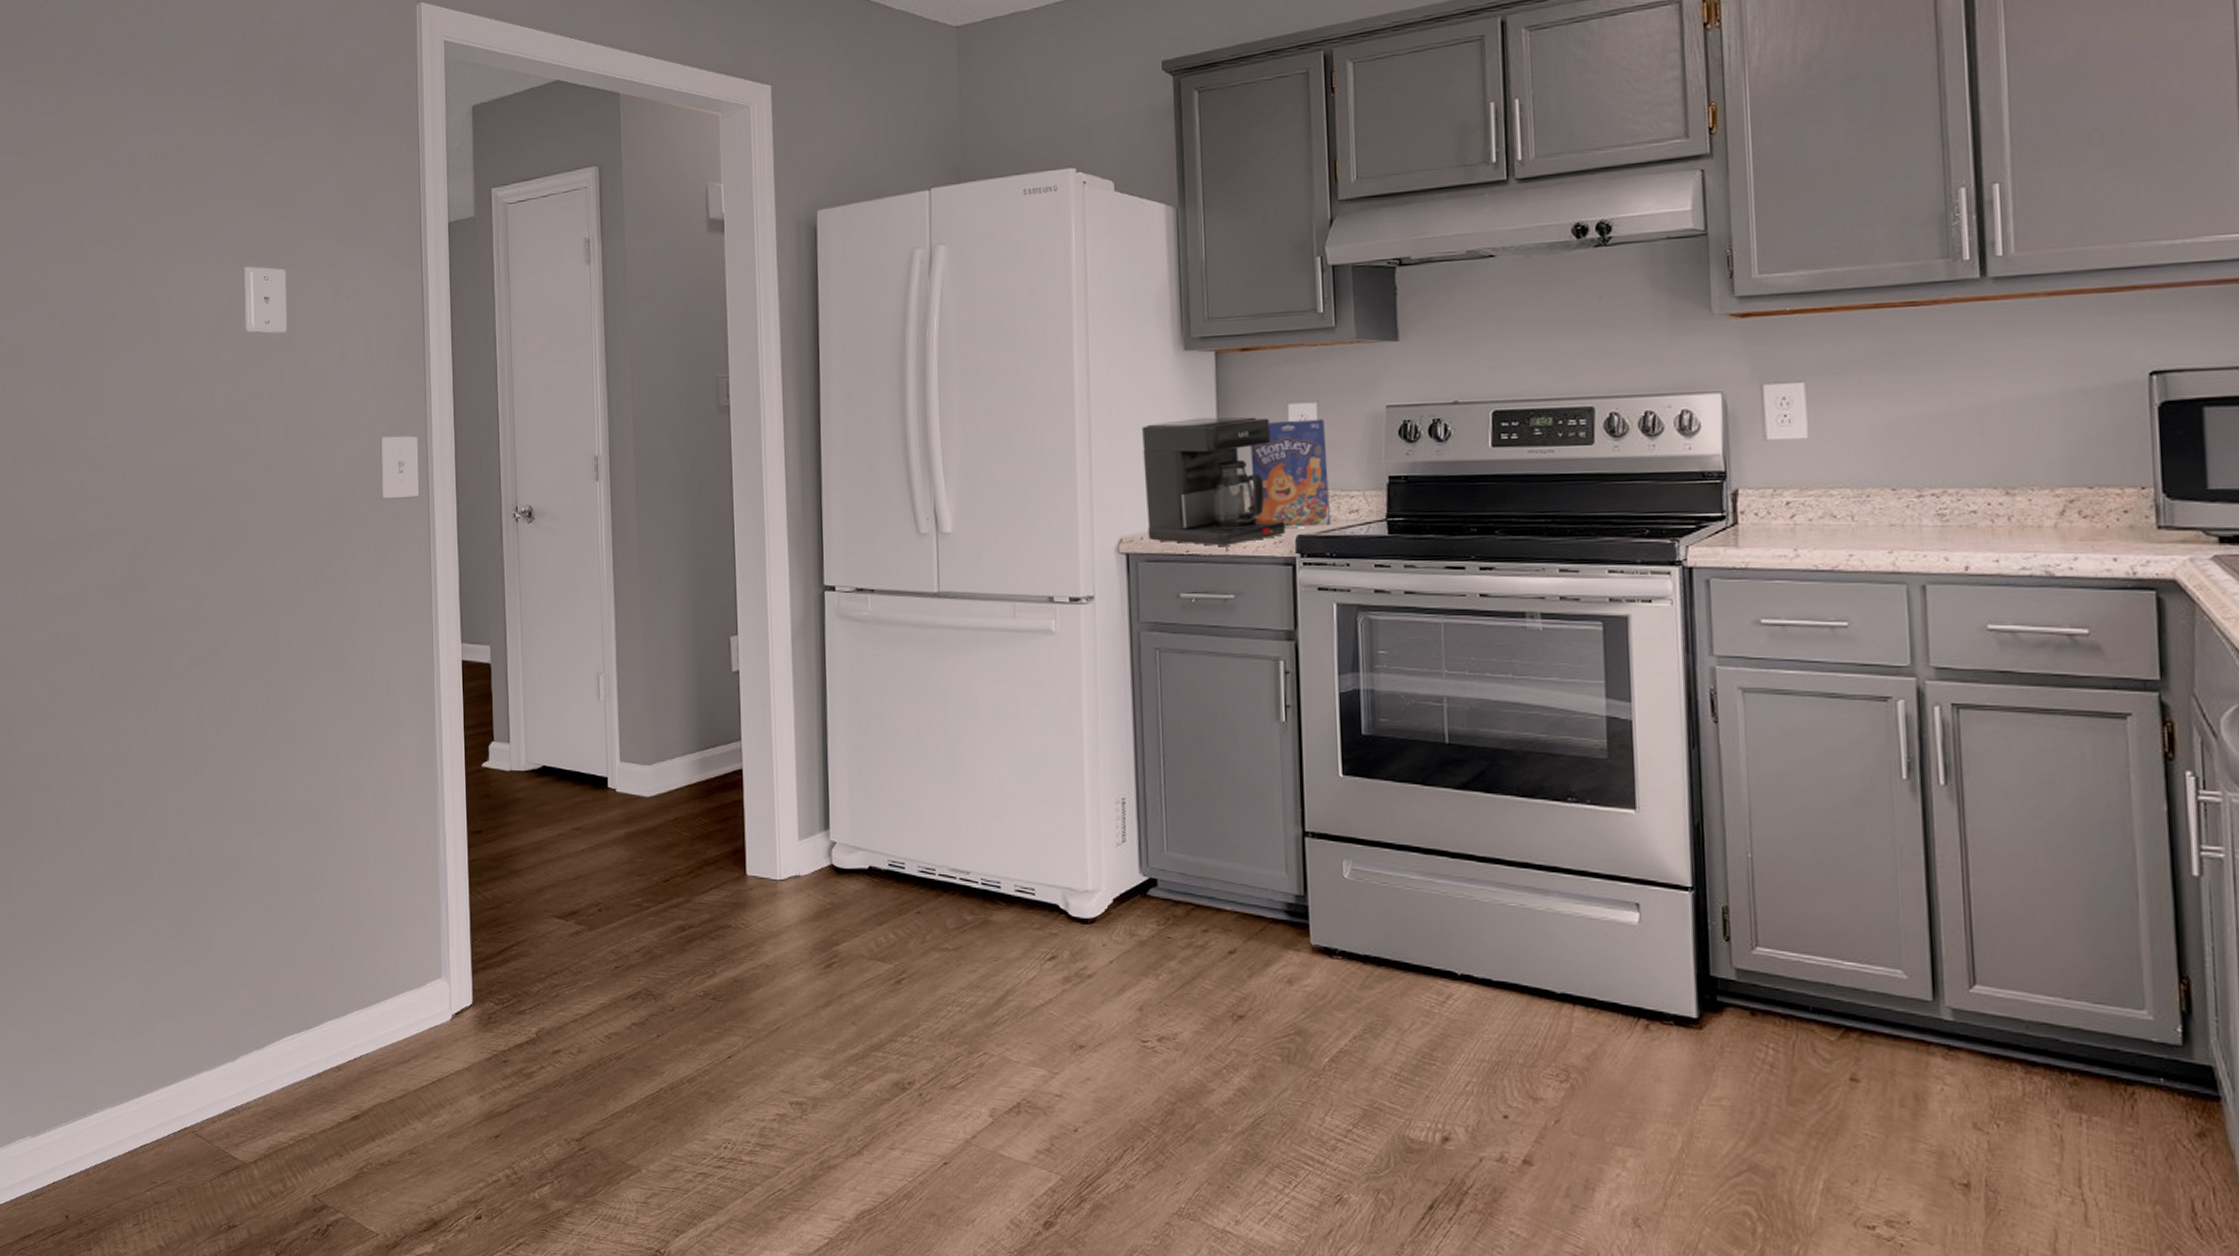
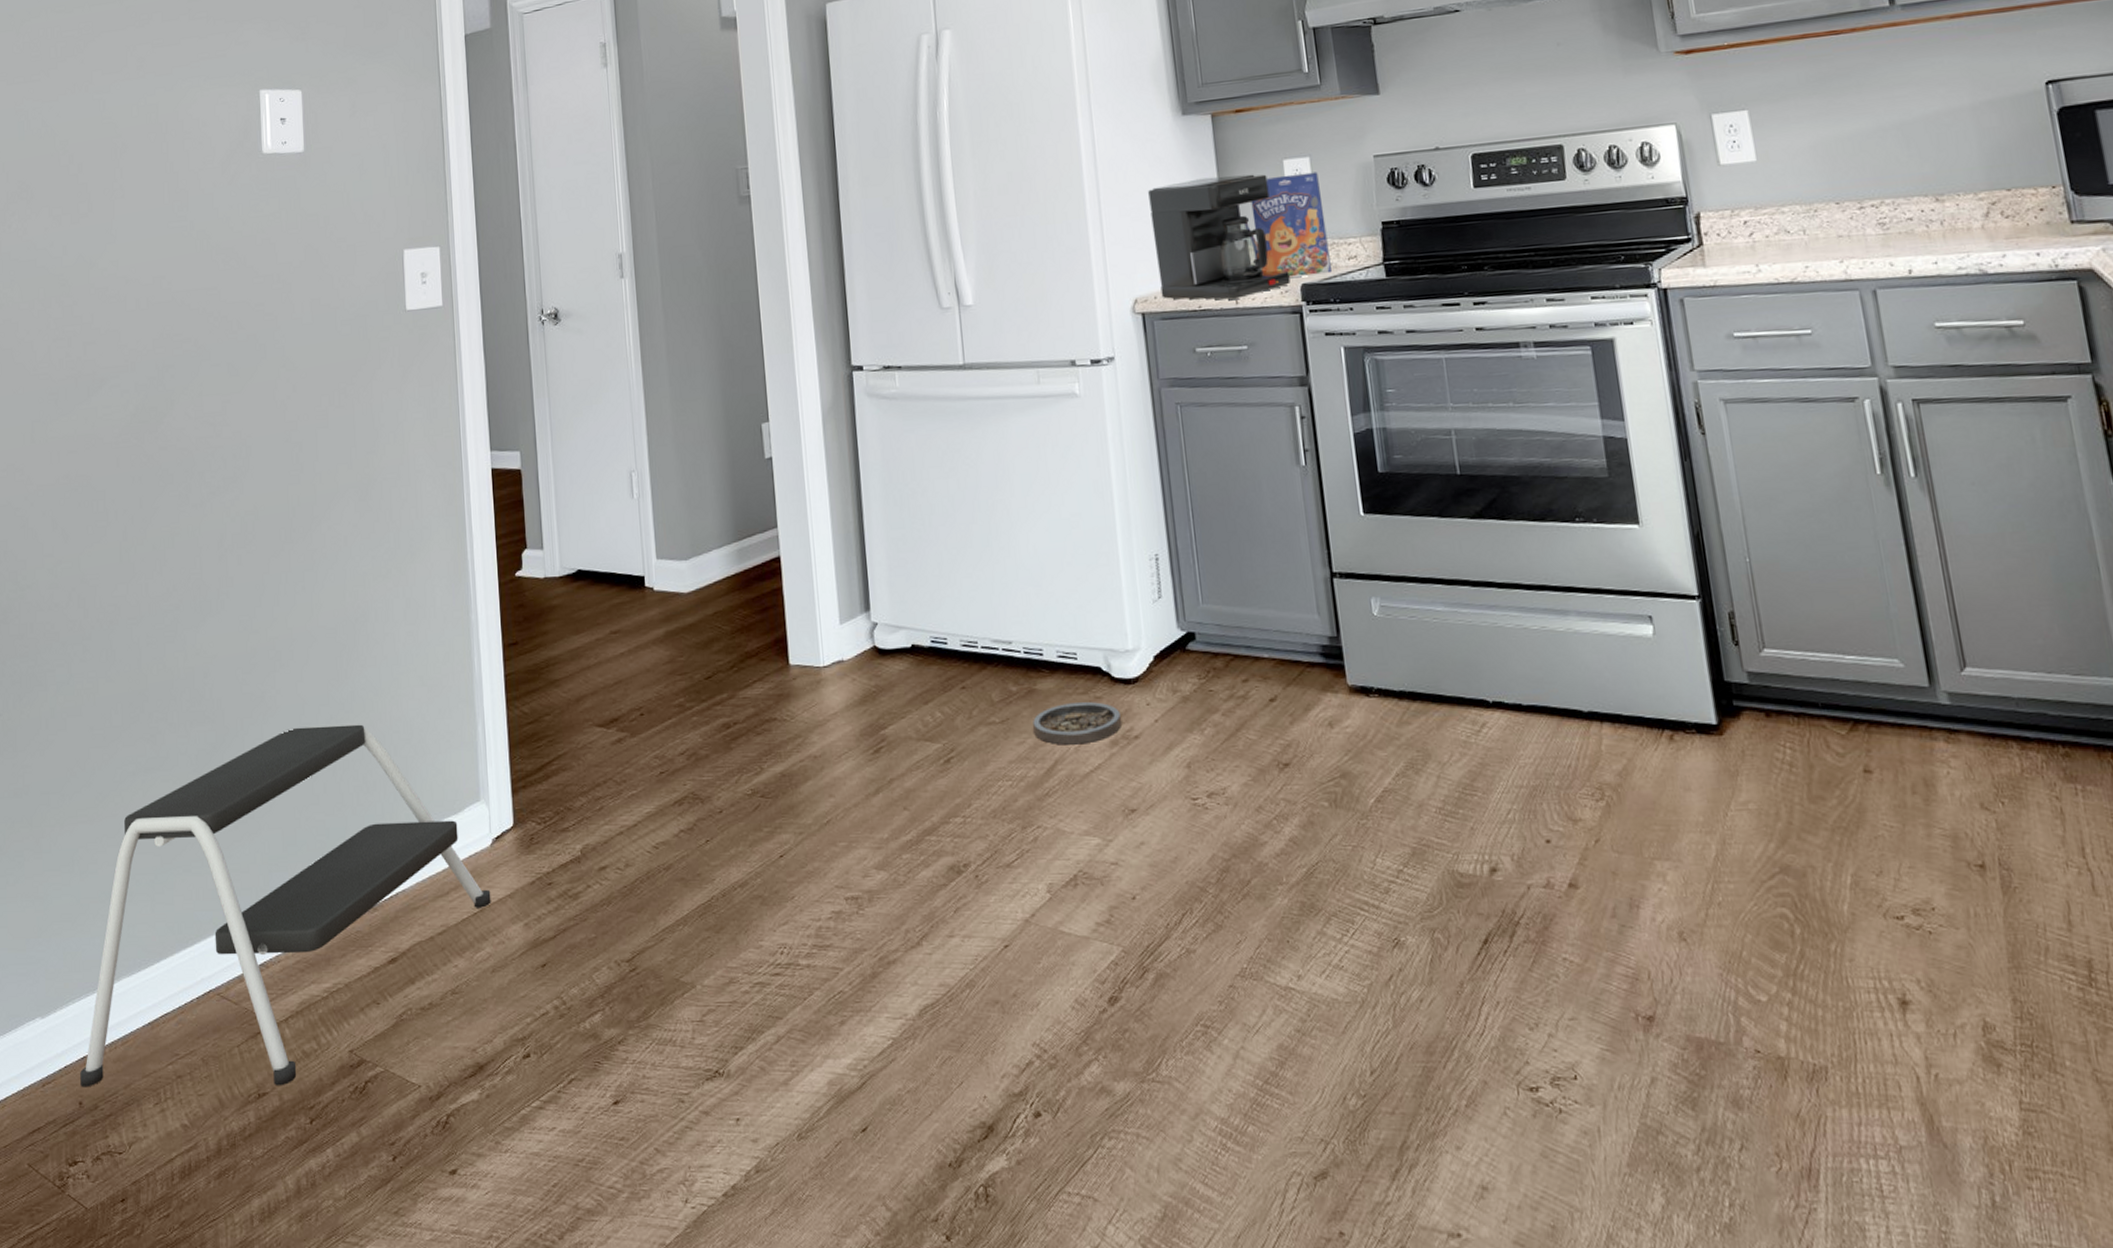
step stool: none [67,893,449,1221] -> present [80,724,491,1088]
pet bowl: none [986,936,1075,978] -> present [1033,701,1121,745]

